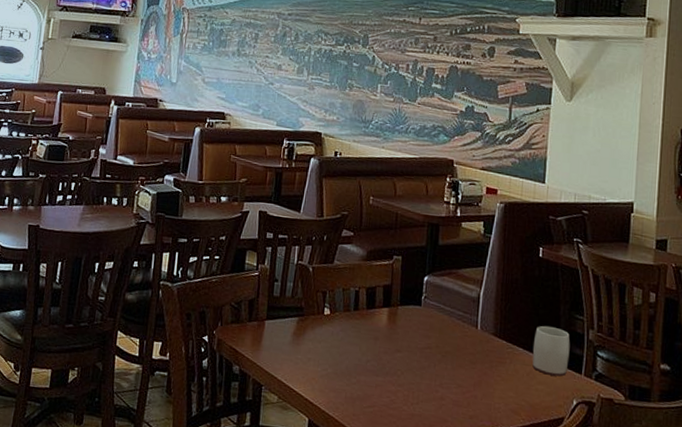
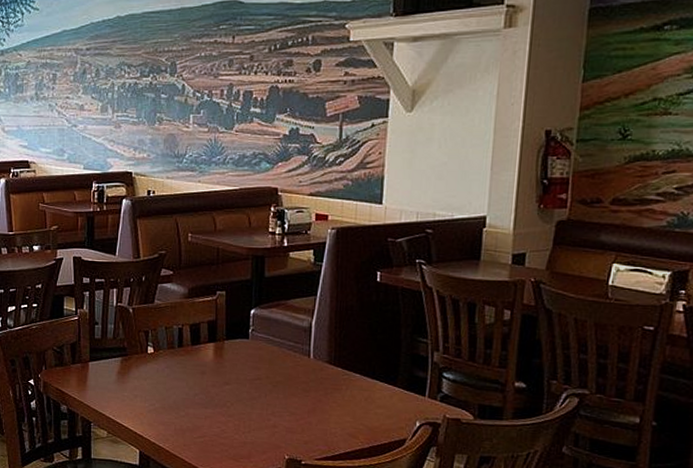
mug: present [532,325,571,377] -> none [370,350,413,400]

